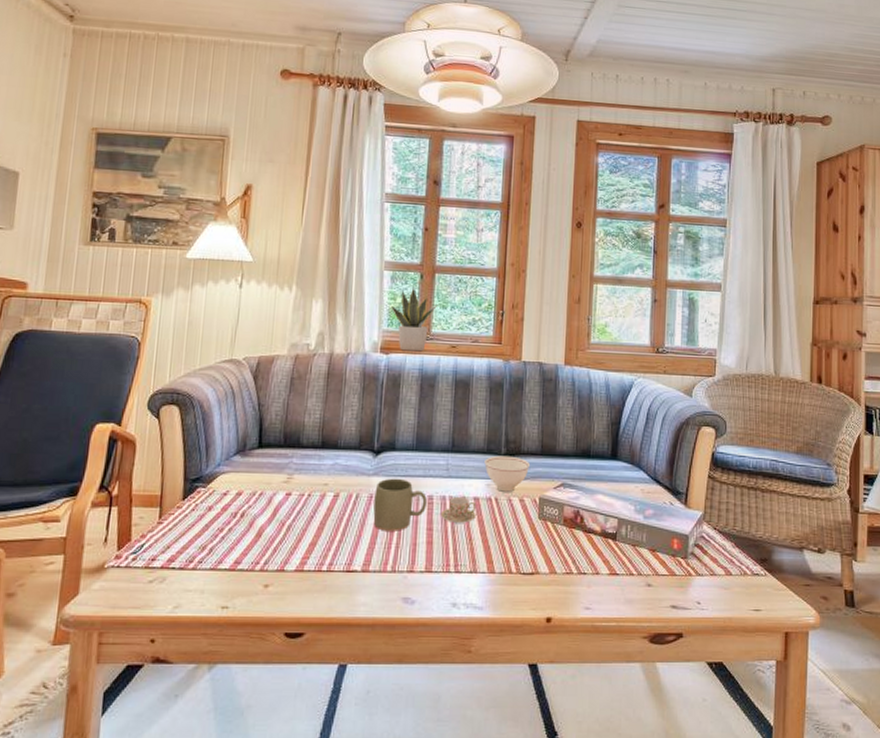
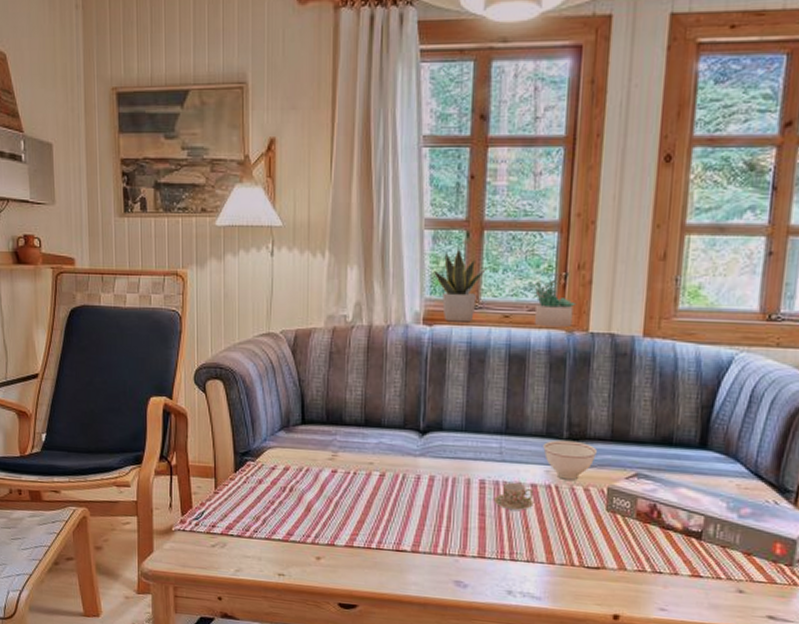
mug: present [373,478,427,531] -> none [421,459,478,515]
succulent plant: none [476,316,512,357] -> present [533,279,577,328]

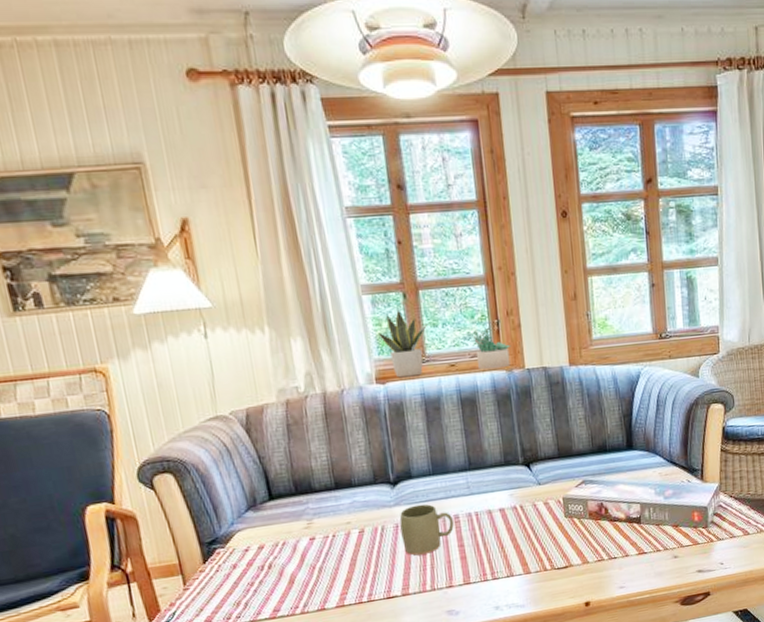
mug: none [421,459,478,515] -> present [399,504,454,556]
teacup: present [493,482,534,510] -> none [468,510,504,536]
bowl: present [543,439,598,480] -> none [504,463,550,499]

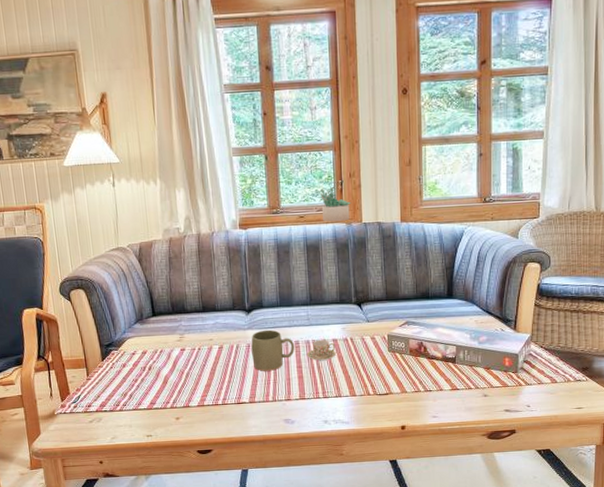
potted plant: present [378,308,430,379] -> none [243,168,285,226]
teacup: none [468,510,504,536] -> present [306,339,336,360]

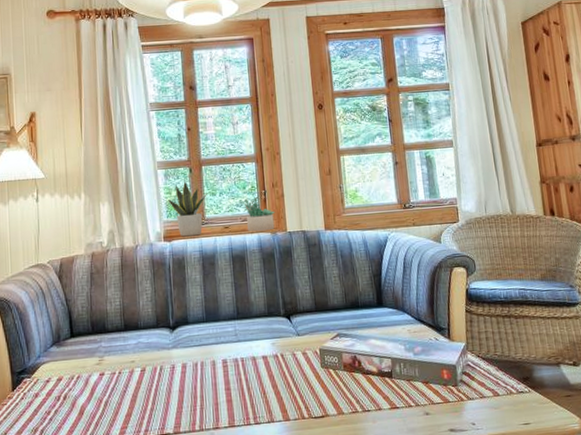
potted plant: none [243,168,285,226] -> present [168,180,209,238]
mug: present [251,329,294,371] -> none [176,348,222,396]
teacup: present [306,339,336,360] -> none [235,357,267,381]

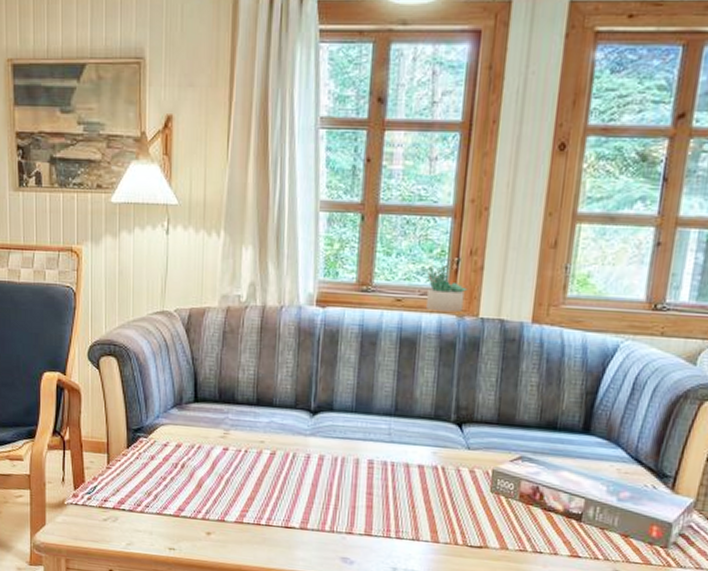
potted plant: present [168,180,209,238] -> none [328,230,383,307]

